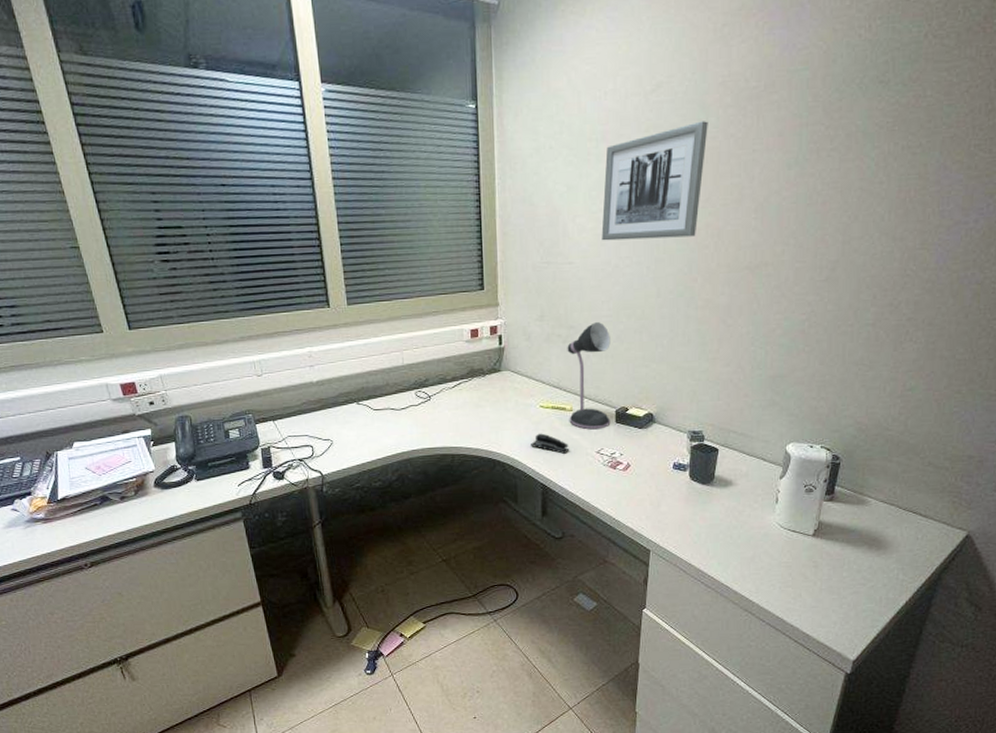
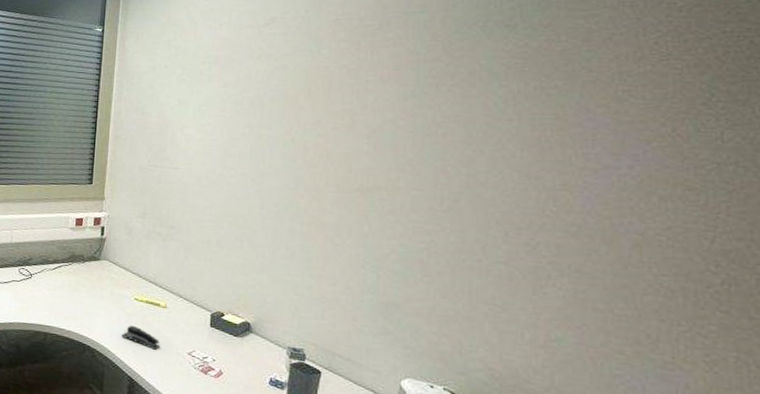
desk lamp: present [567,321,611,430] -> none [162,224,210,331]
wall art: present [601,121,708,241] -> none [208,52,320,155]

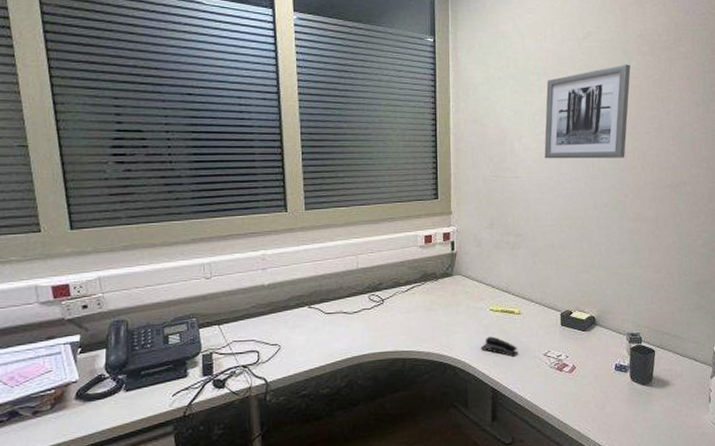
wall art: none [208,52,320,155] -> present [544,64,631,159]

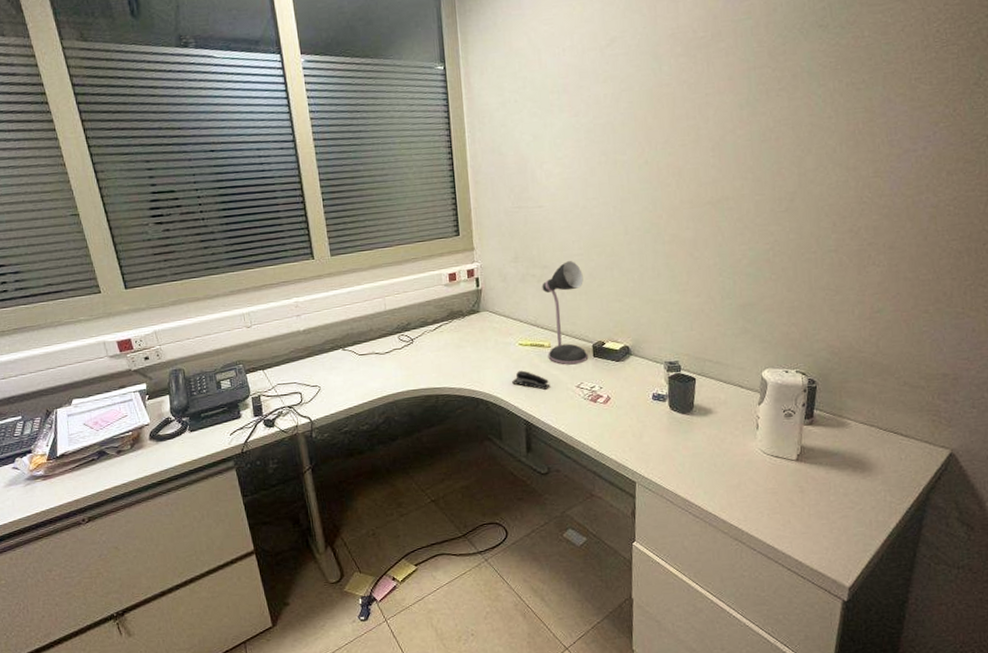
desk lamp: none [515,230,556,333] -> present [542,260,589,365]
wall art: present [544,64,631,159] -> none [567,70,662,185]

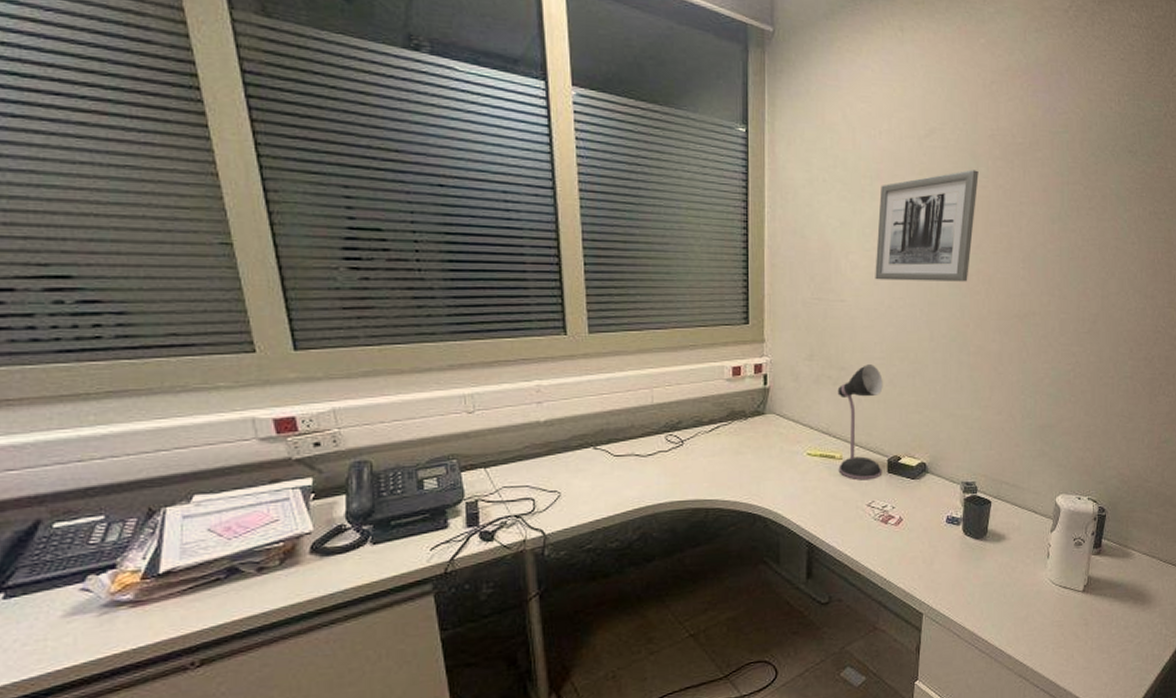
stapler: present [512,370,550,390] -> none [796,484,839,507]
wall art: none [567,70,662,185] -> present [875,170,979,282]

